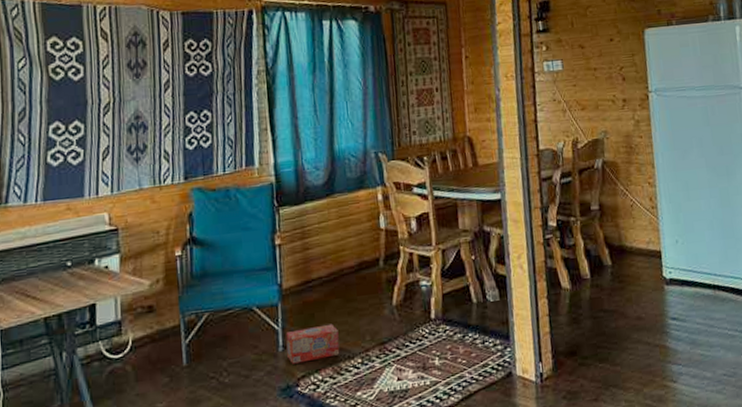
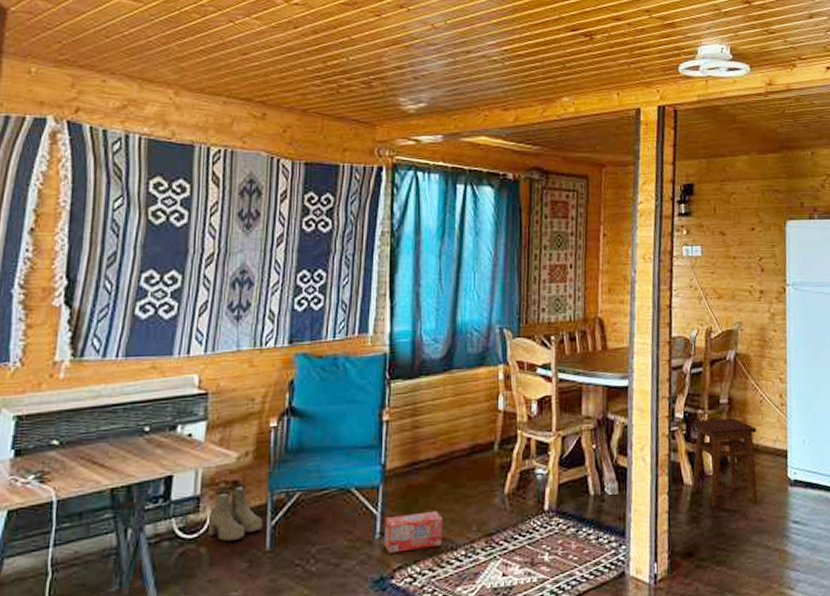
boots: none [129,308,178,360] -> present [207,484,262,542]
stool: none [566,223,635,309] -> present [692,418,758,508]

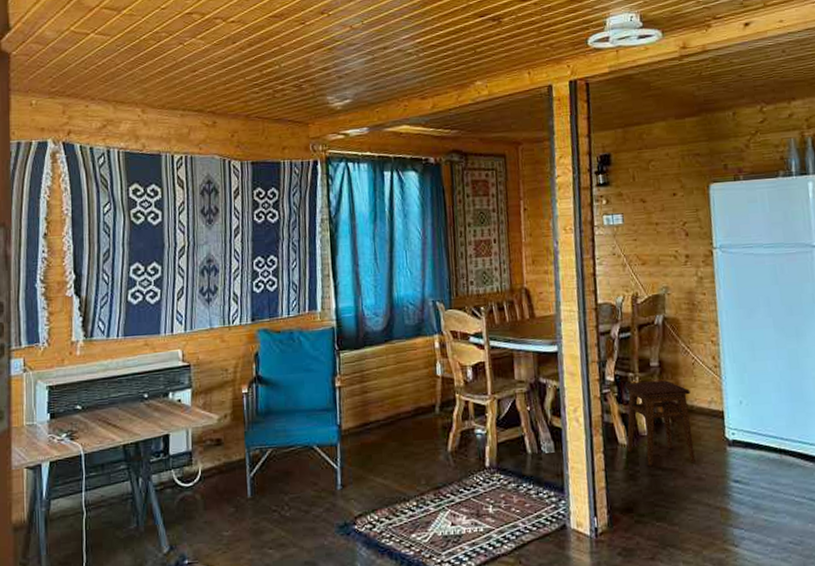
boots: present [207,484,262,542] -> none [199,442,243,490]
box: present [384,510,443,553] -> none [344,466,396,503]

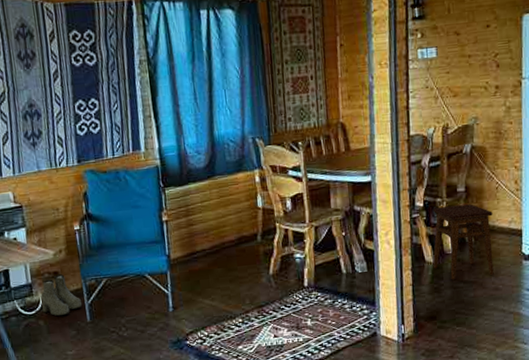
boots: none [199,442,243,490] -> present [40,274,82,316]

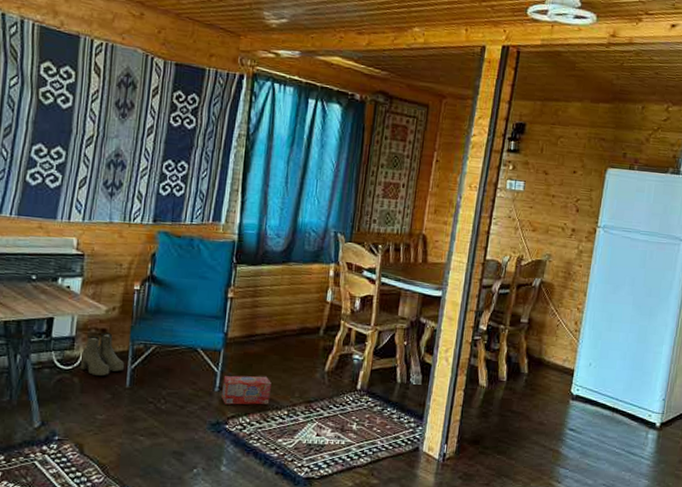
box: none [175,289,223,322] -> present [221,375,271,405]
stool: present [432,204,494,280] -> none [485,334,550,410]

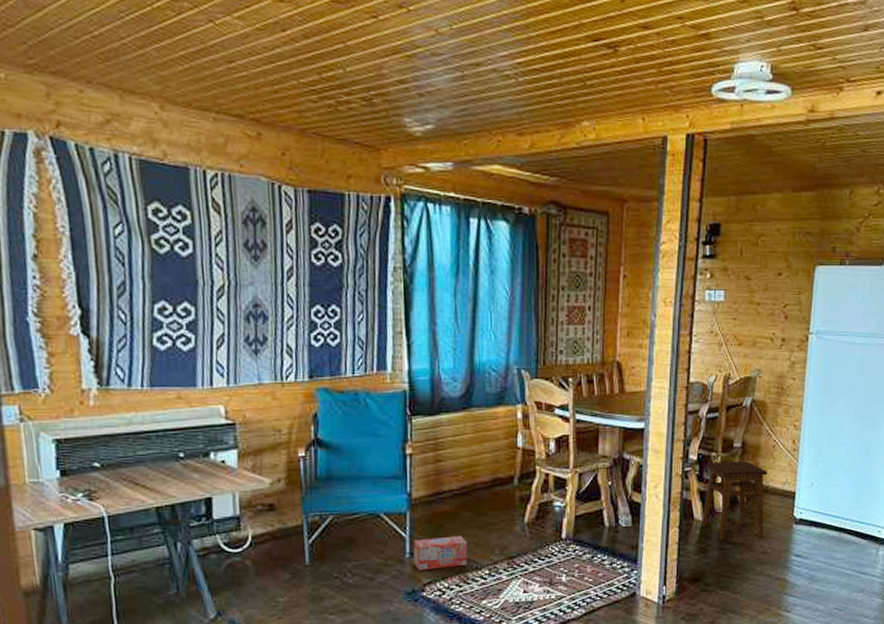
boots: present [80,332,124,377] -> none [249,507,300,556]
stool: none [485,334,550,410] -> present [701,461,768,541]

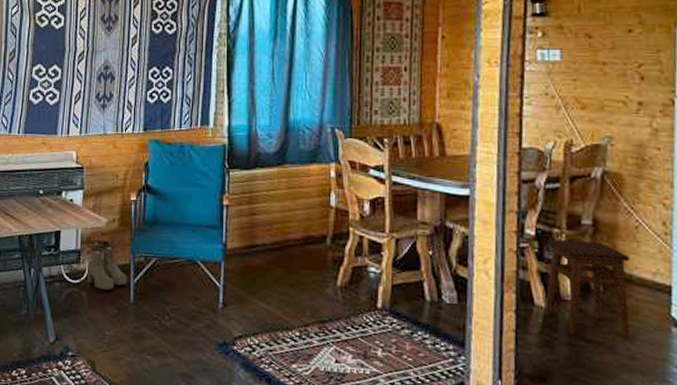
boots: none [249,507,300,556] -> present [86,245,127,291]
box: present [413,535,468,571] -> none [226,290,278,324]

